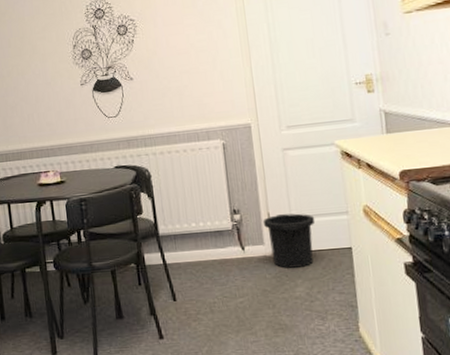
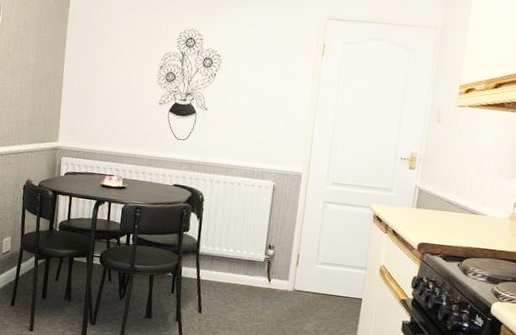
trash can: present [263,213,315,268] -> none [291,257,337,307]

